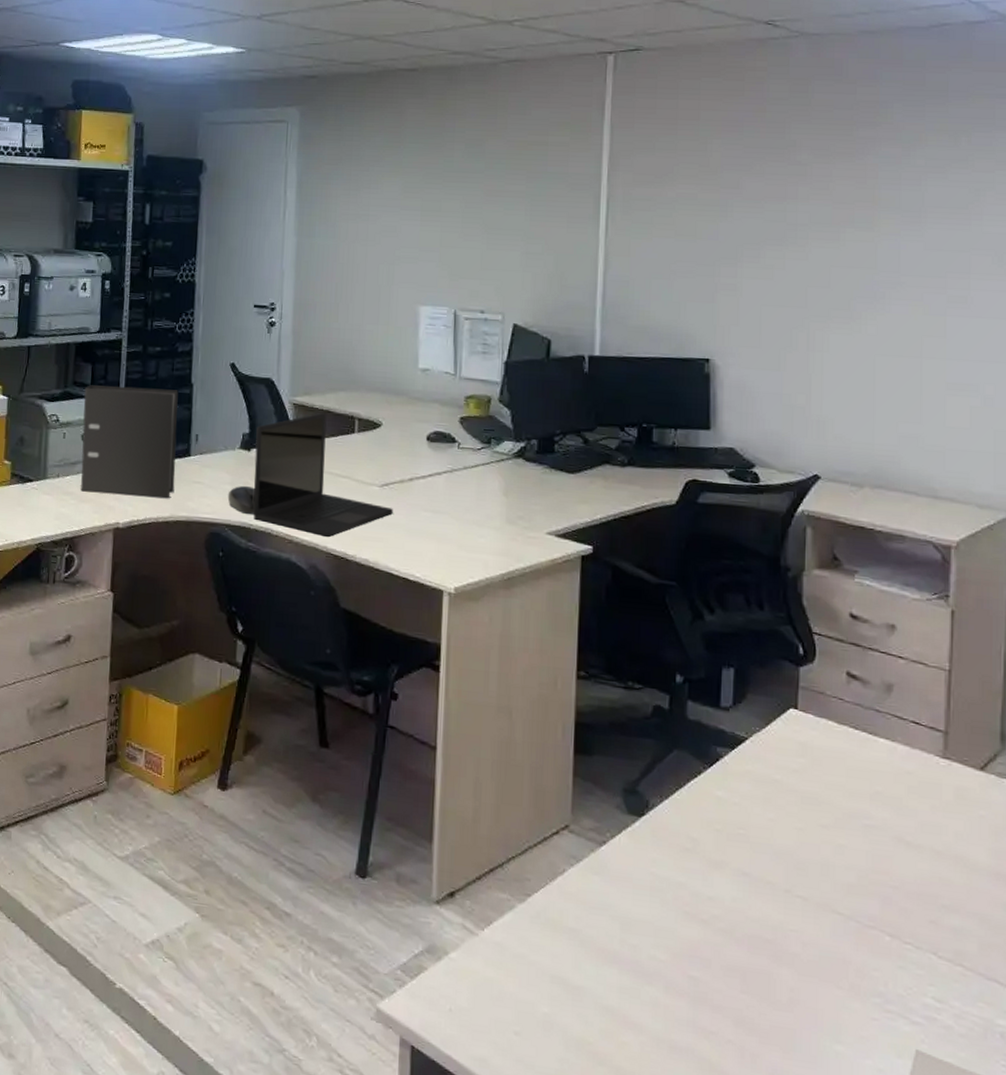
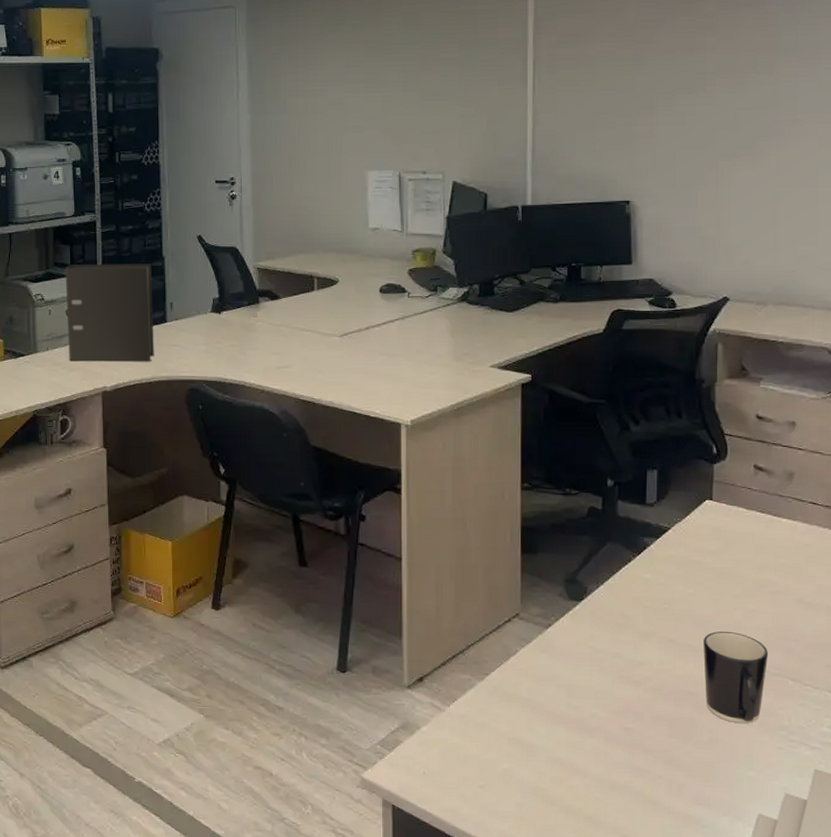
computer mouse: present [227,485,256,514] -> none [203,345,228,370]
laptop: present [253,413,393,537] -> none [225,275,353,384]
mug: none [784,867,861,985] -> present [703,631,768,723]

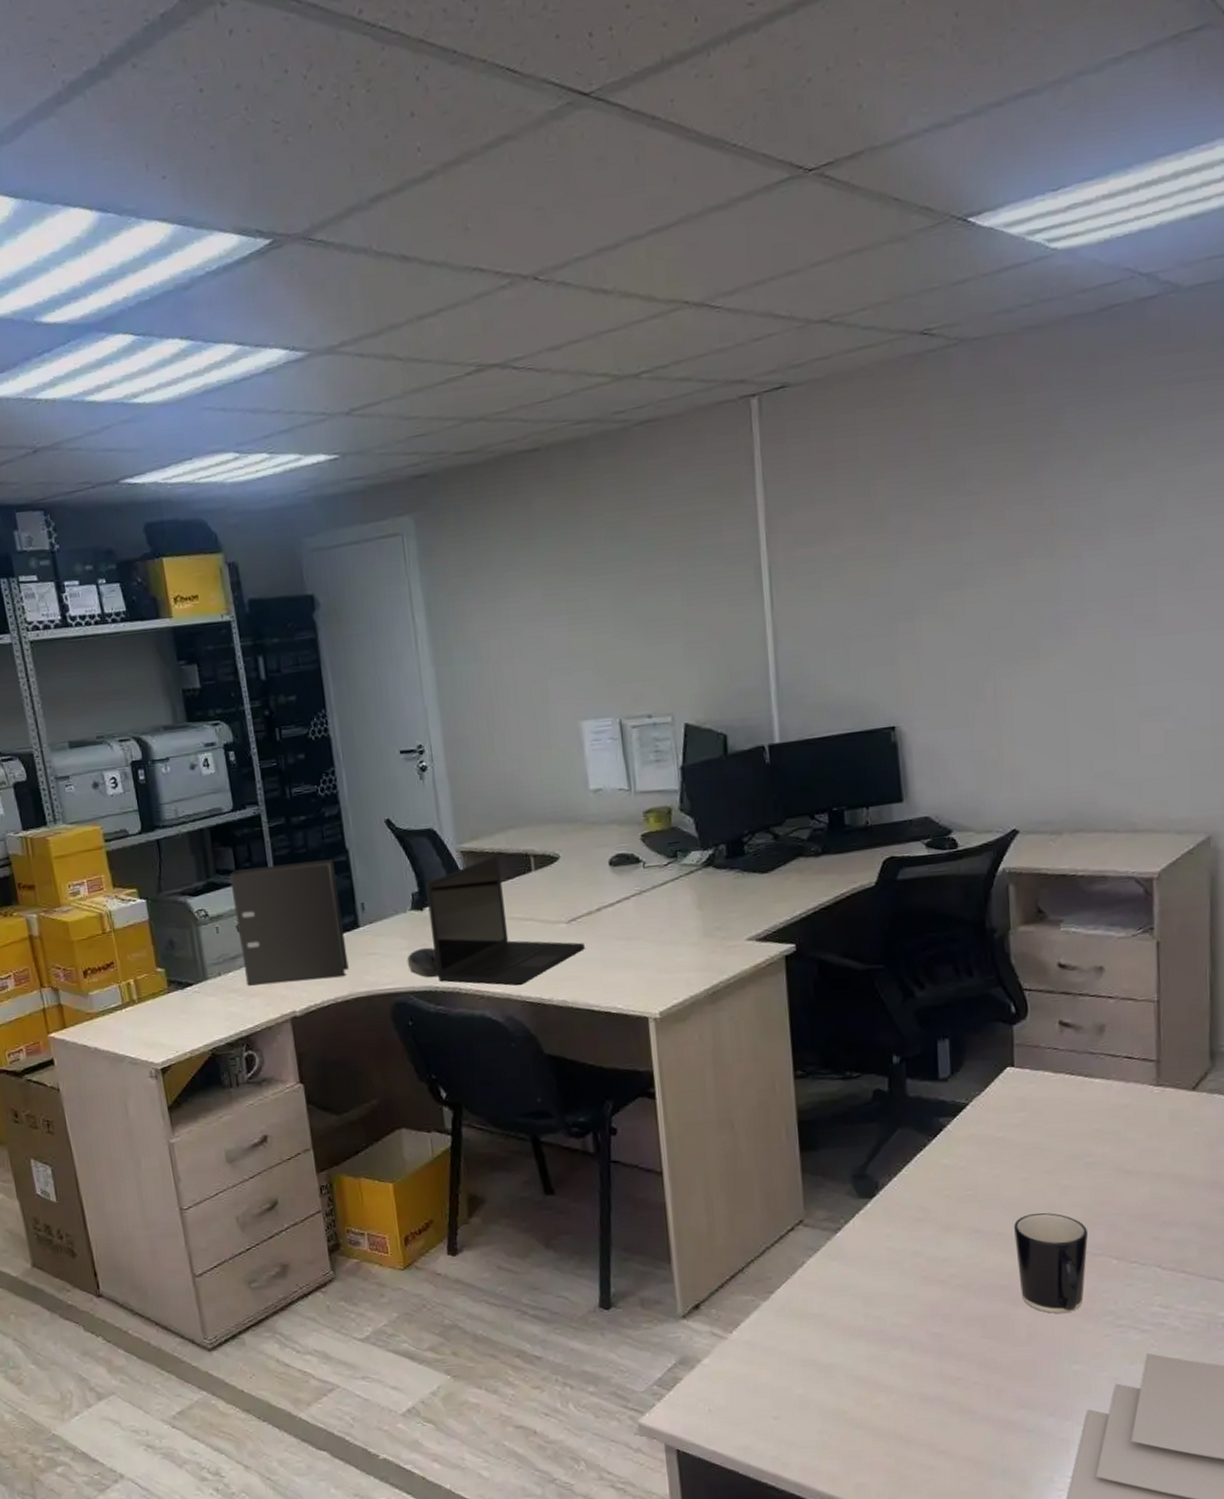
computer mouse: none [203,345,228,370] -> present [406,947,438,977]
laptop: none [225,275,353,384] -> present [425,856,585,985]

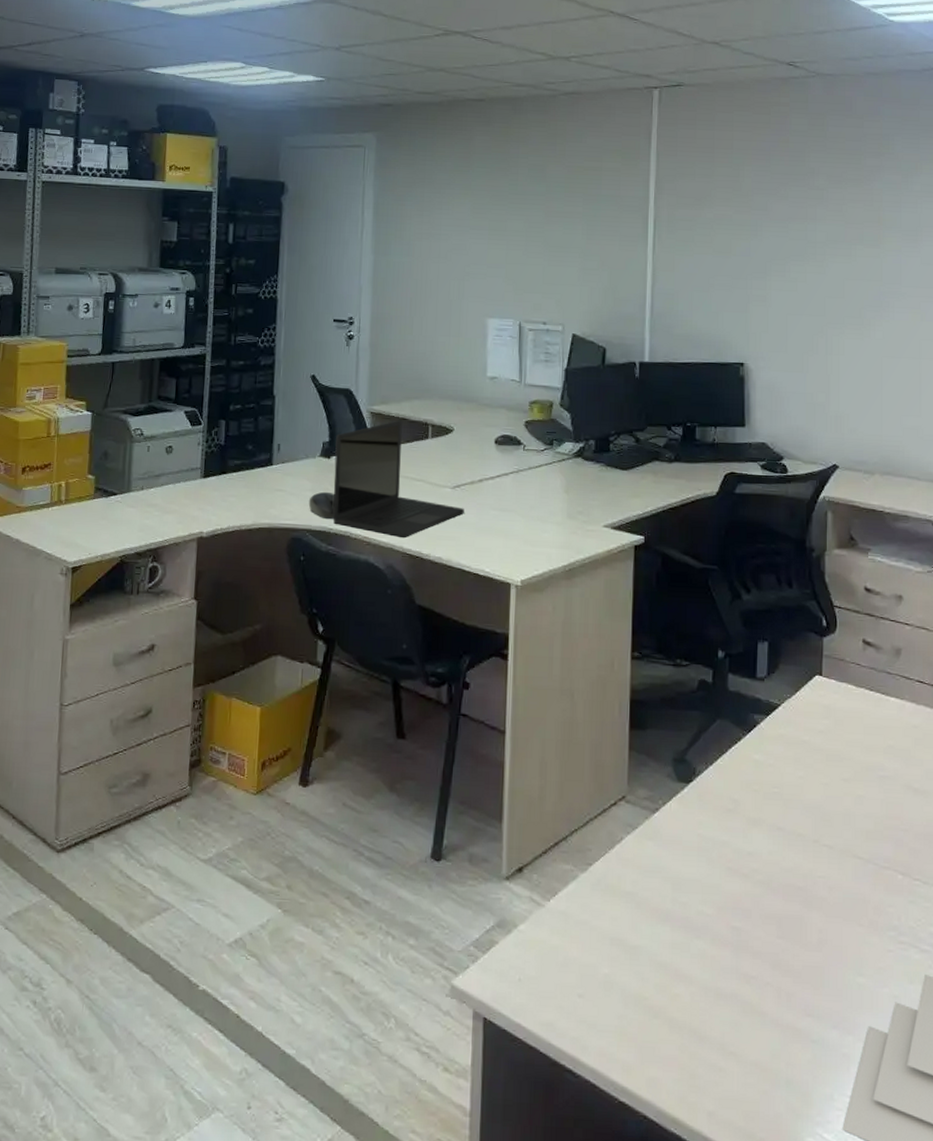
binder: present [229,859,349,986] -> none [165,399,261,507]
mug: present [1014,1213,1088,1313] -> none [813,819,877,922]

